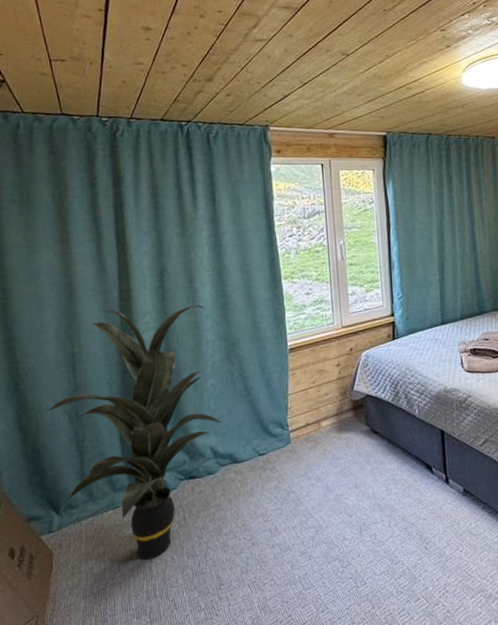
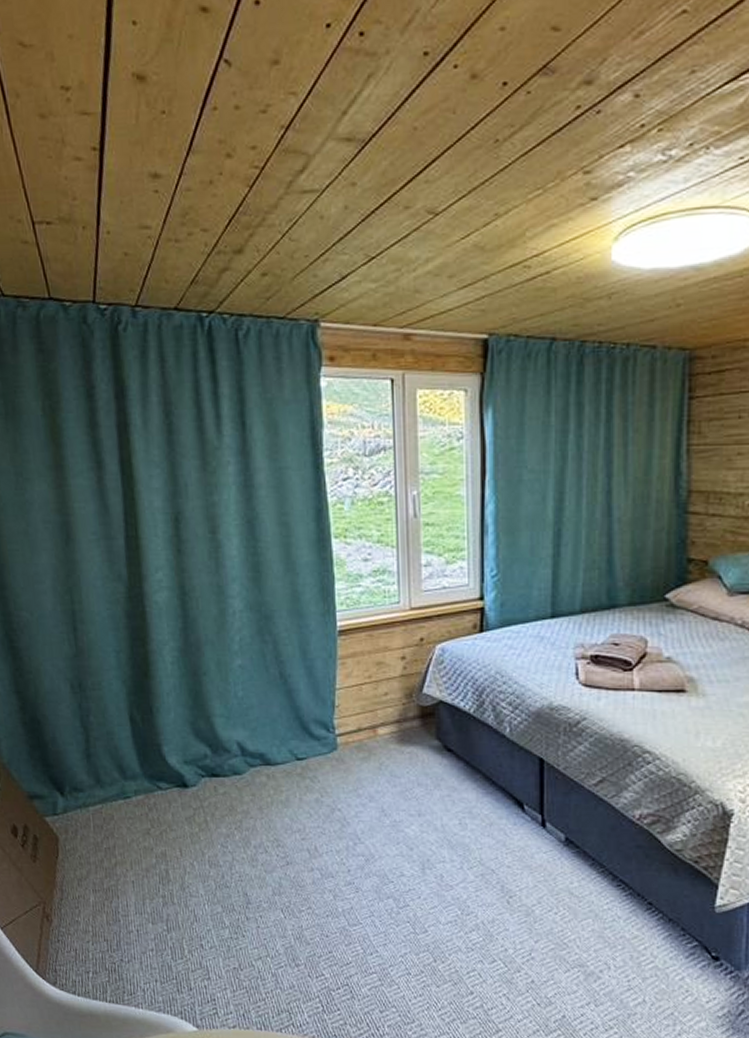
indoor plant: present [46,305,224,560] -> none [45,561,253,862]

